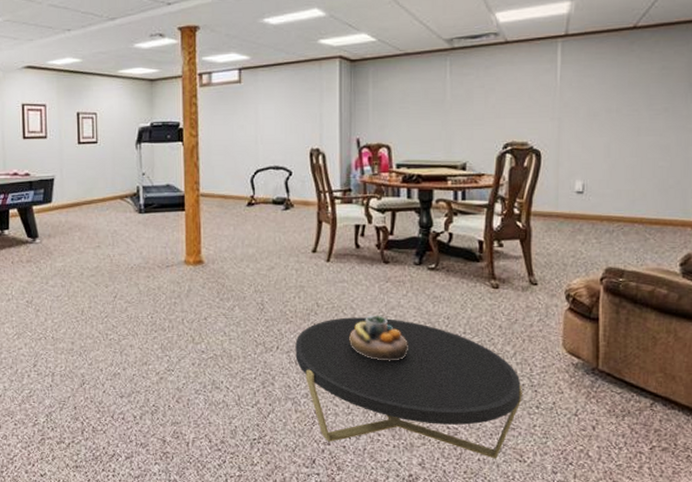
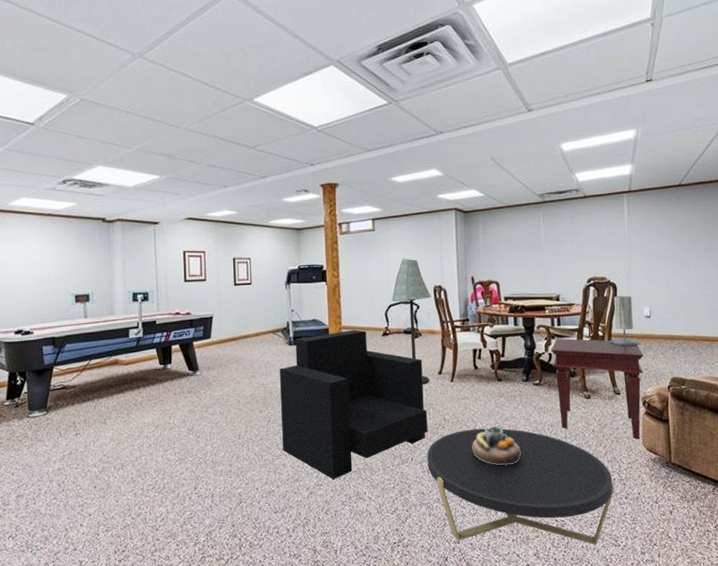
armchair: none [127,198,297,365] -> present [279,330,428,479]
floor lamp: none [259,115,307,263] -> present [392,258,431,384]
side table: none [452,215,571,340] -> present [551,338,644,440]
table lamp: none [527,166,569,228] -> present [609,296,641,346]

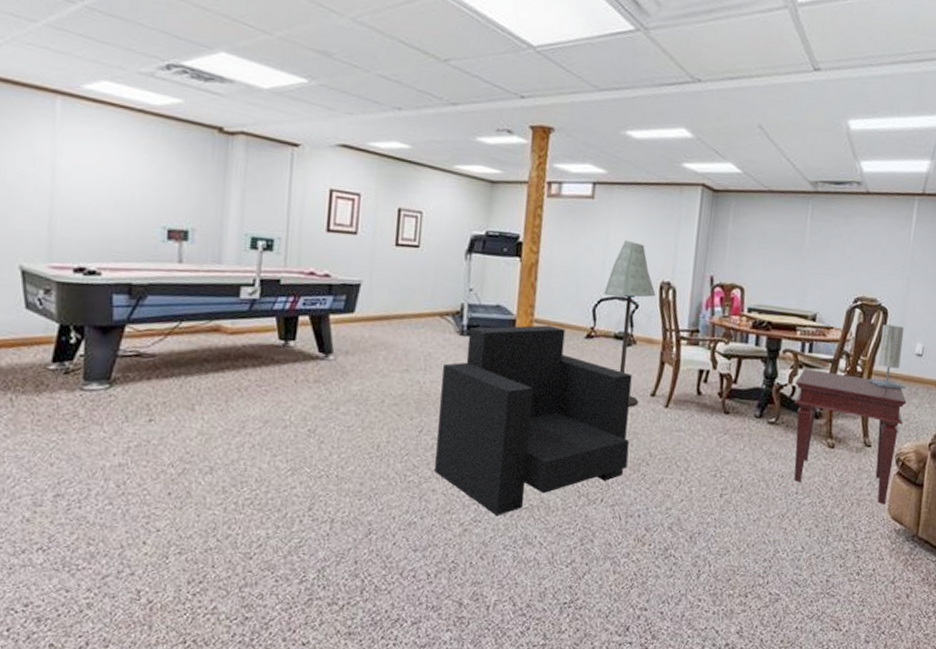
coffee table: present [427,428,614,545] -> none [620,470,846,627]
decorative bowl: present [472,426,521,466] -> none [679,469,740,520]

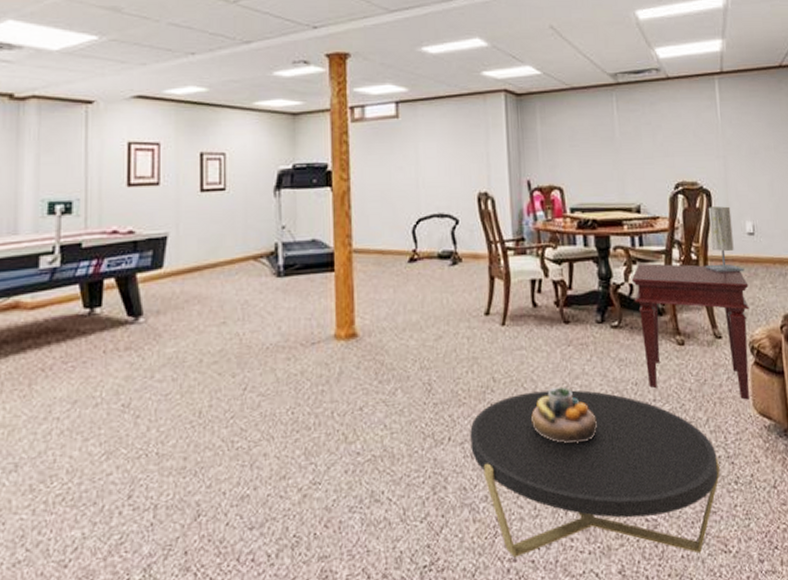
armchair: present [435,325,632,515] -> none [261,254,471,474]
floor lamp: present [604,240,656,407] -> none [422,155,475,330]
coffee table: none [620,470,846,627] -> present [470,390,720,558]
decorative bowl: none [679,469,740,520] -> present [531,386,597,444]

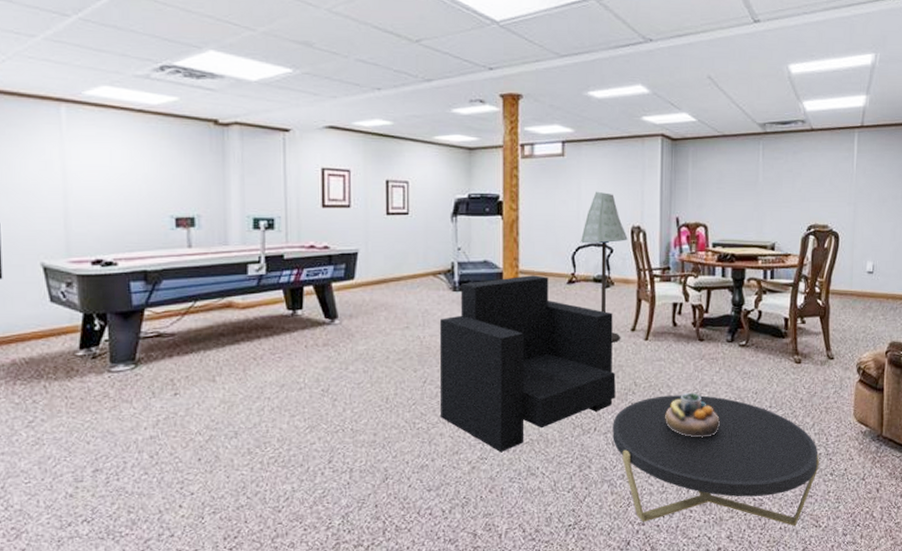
armchair: none [261,254,471,474] -> present [439,275,616,452]
floor lamp: none [422,155,475,330] -> present [581,191,628,343]
side table: present [632,263,749,400] -> none [761,293,862,410]
table lamp: present [705,206,745,273] -> none [826,247,861,305]

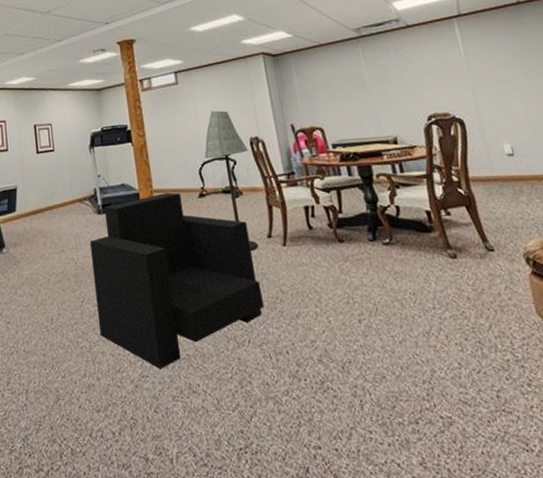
coffee table: present [612,395,819,526] -> none [266,299,511,451]
decorative bowl: present [665,392,720,438] -> none [319,297,382,347]

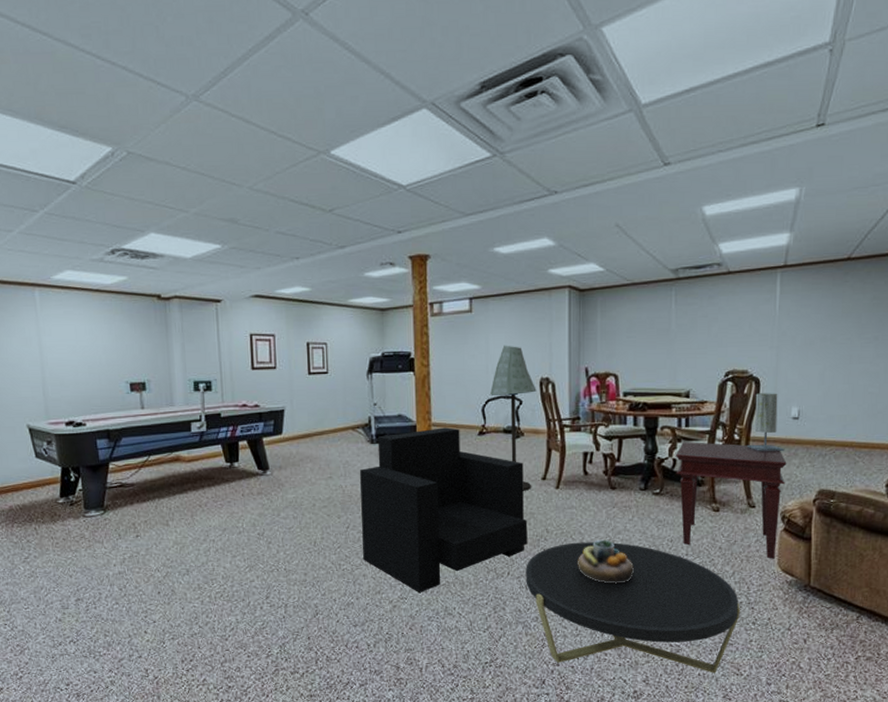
coffee table: none [266,299,511,451] -> present [525,542,740,673]
decorative bowl: none [319,297,382,347] -> present [578,539,634,584]
side table: none [397,185,531,307] -> present [676,441,787,559]
table lamp: none [463,131,509,192] -> present [746,393,785,452]

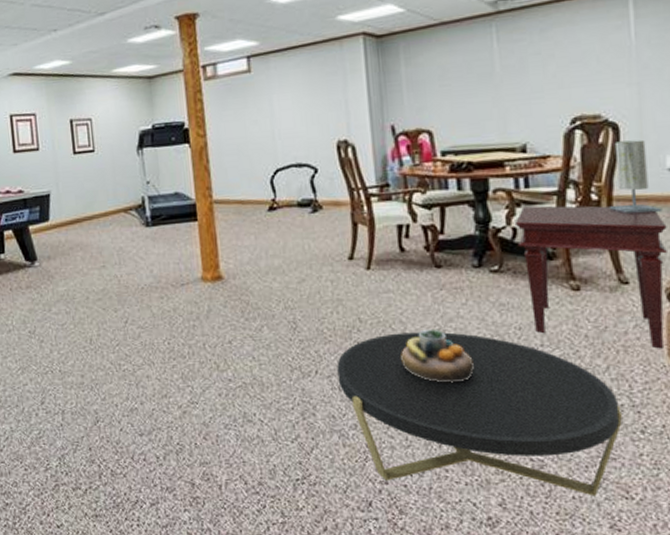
armchair: present [359,427,528,592] -> none [135,204,337,396]
floor lamp: present [490,345,537,491] -> none [279,106,336,274]

